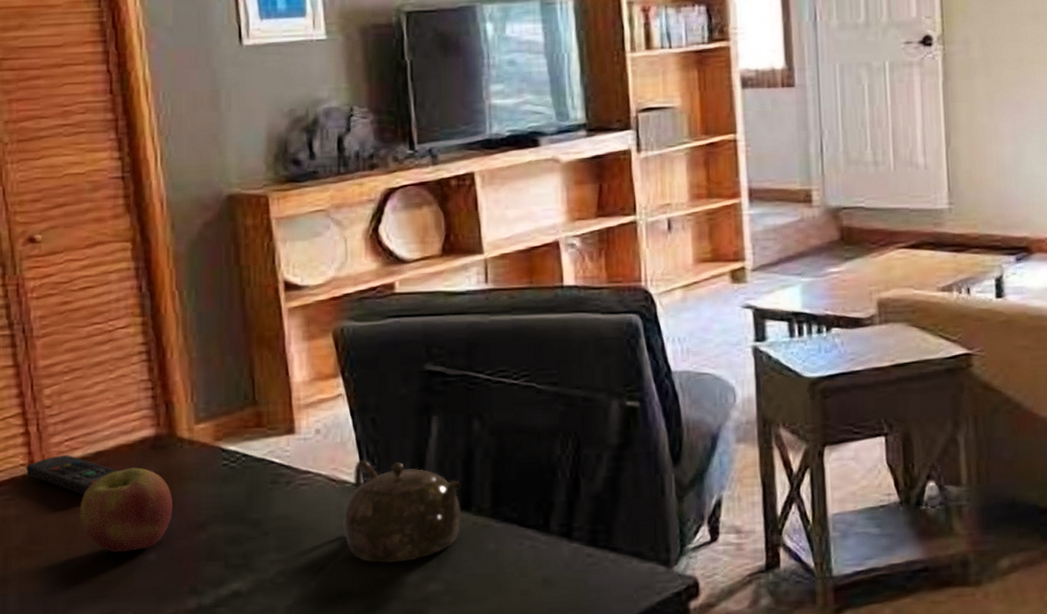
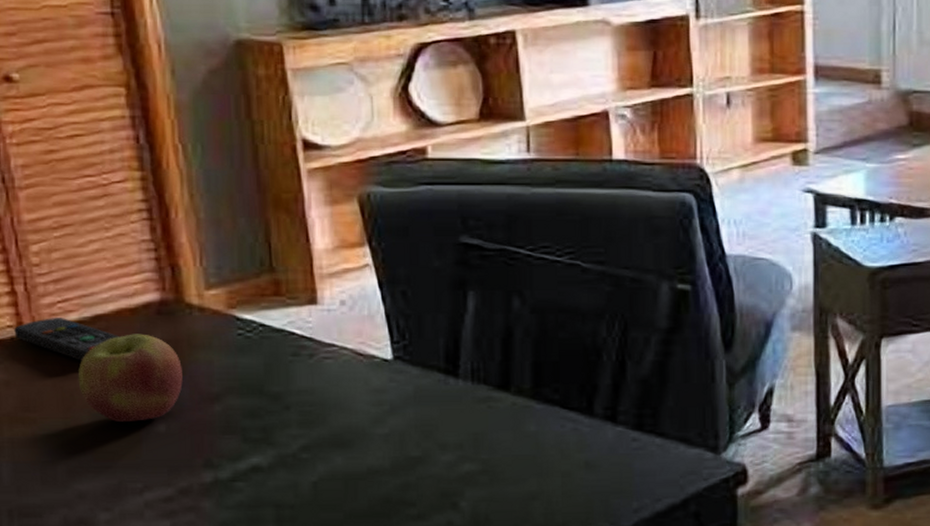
teapot: present [343,460,461,563] -> none [372,335,499,442]

